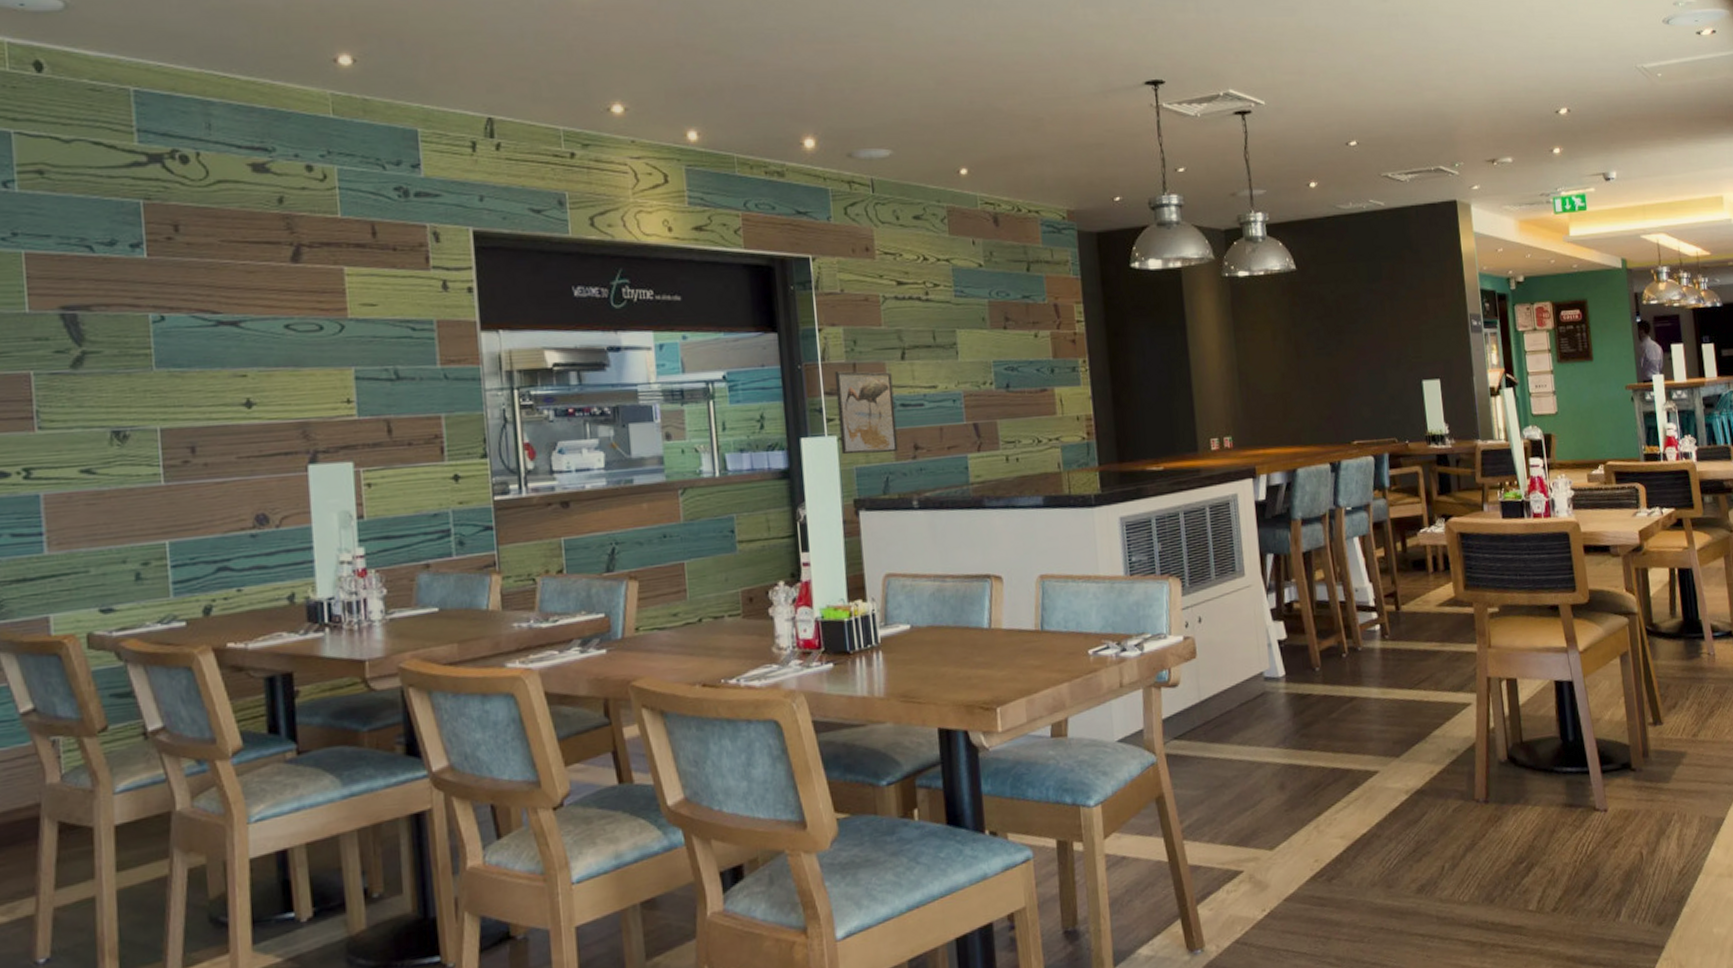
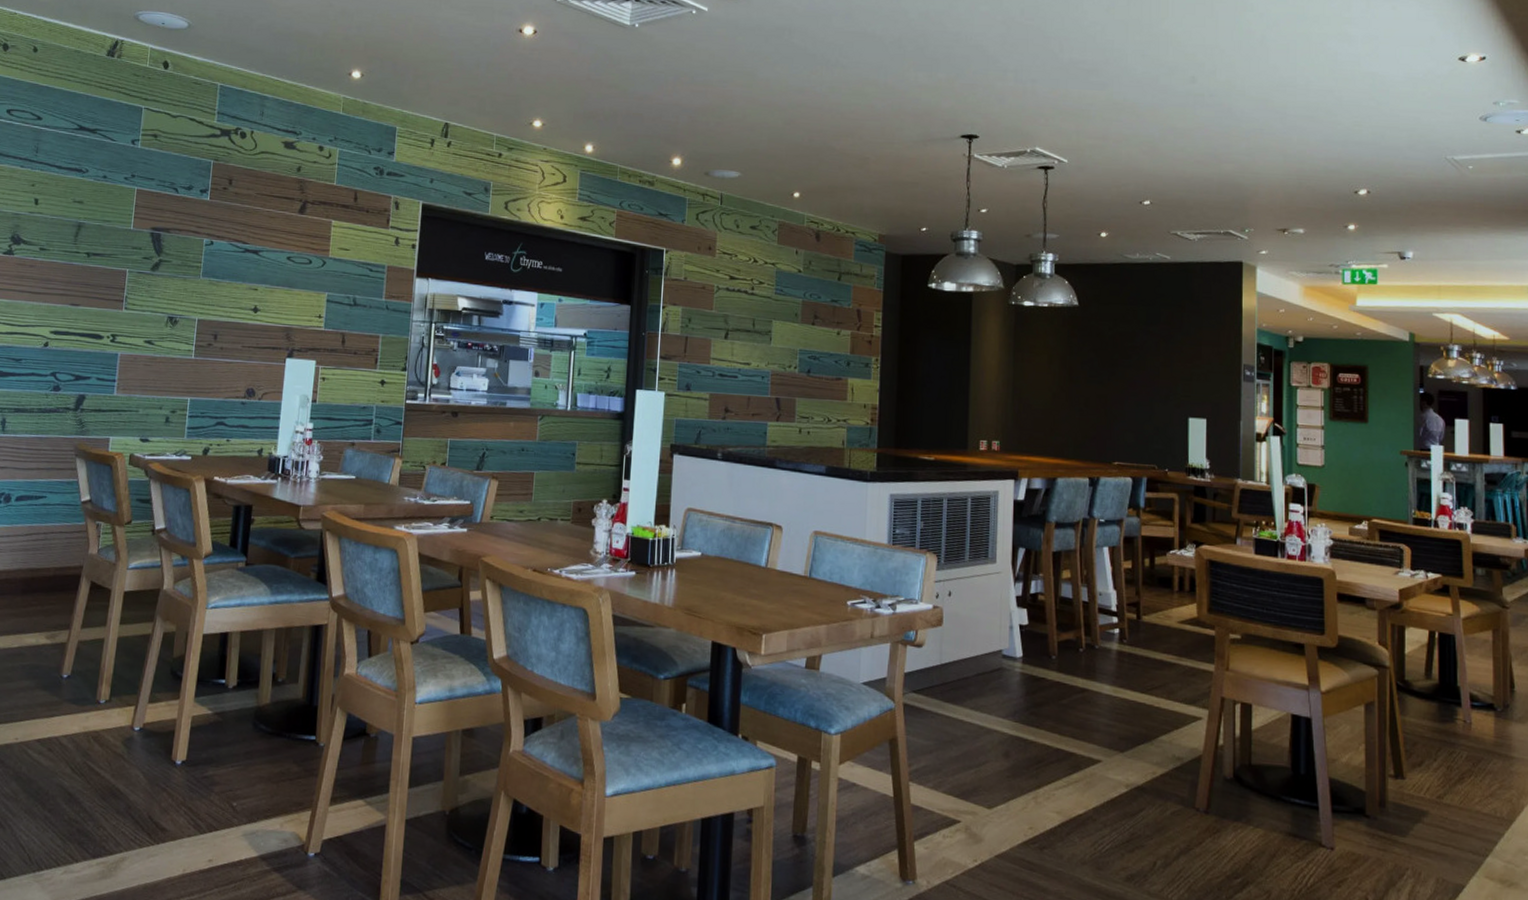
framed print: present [834,371,898,455] -> none [666,341,715,412]

